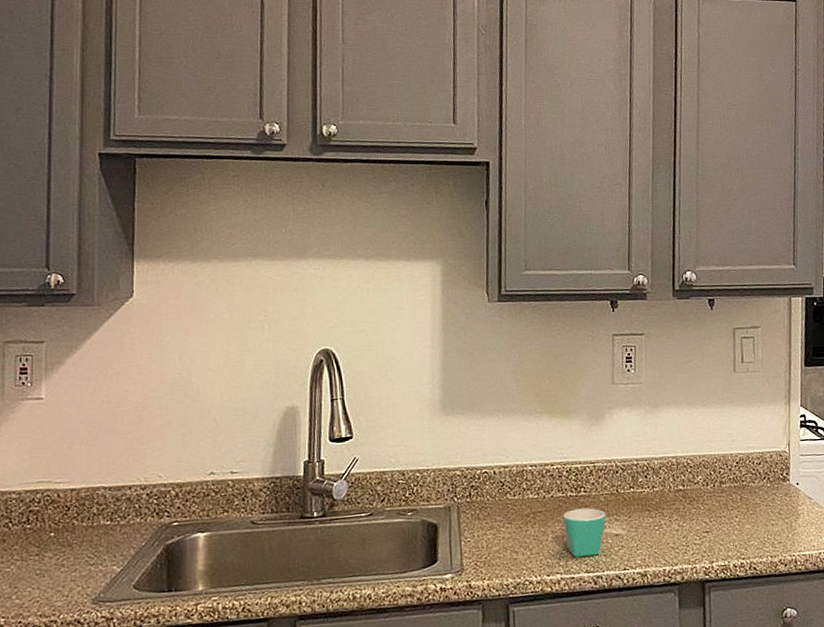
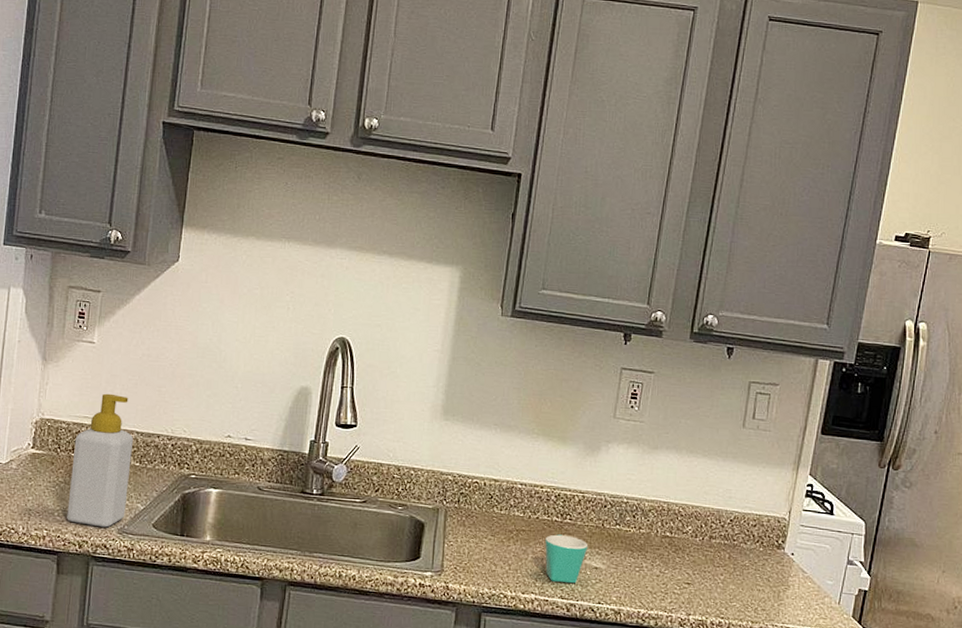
soap bottle: none [27,450,101,603] -> present [67,393,133,528]

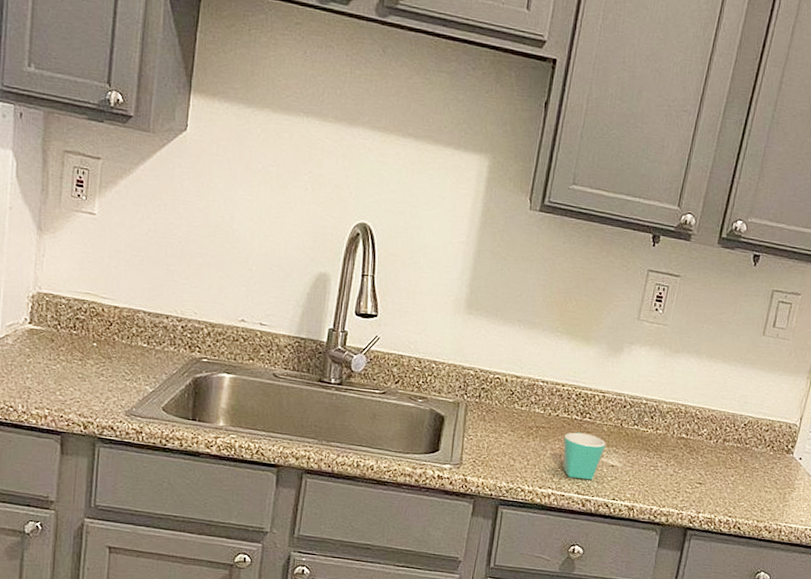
soap bottle: present [67,393,133,528] -> none [70,269,140,409]

